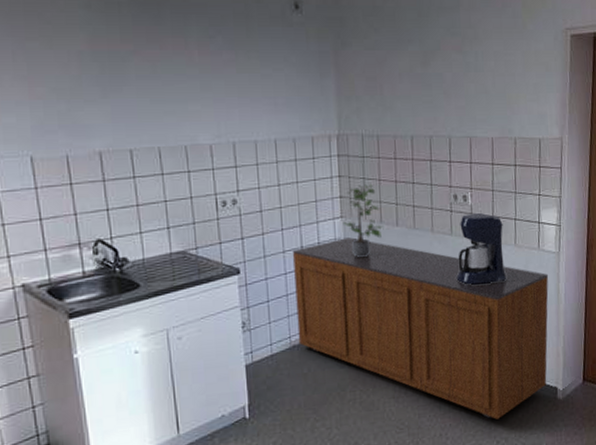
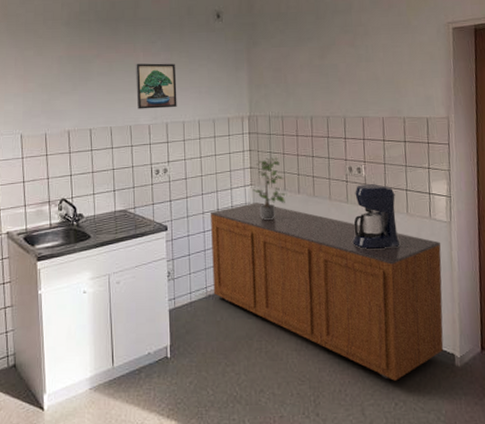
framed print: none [189,65,247,125] -> present [136,63,177,109]

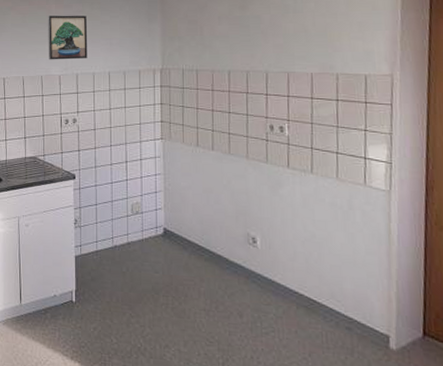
sideboard: present [211,202,444,381] -> none [119,157,378,356]
potted plant: present [252,157,286,221] -> none [162,112,199,176]
coffee maker: present [352,183,401,249] -> none [271,143,328,214]

